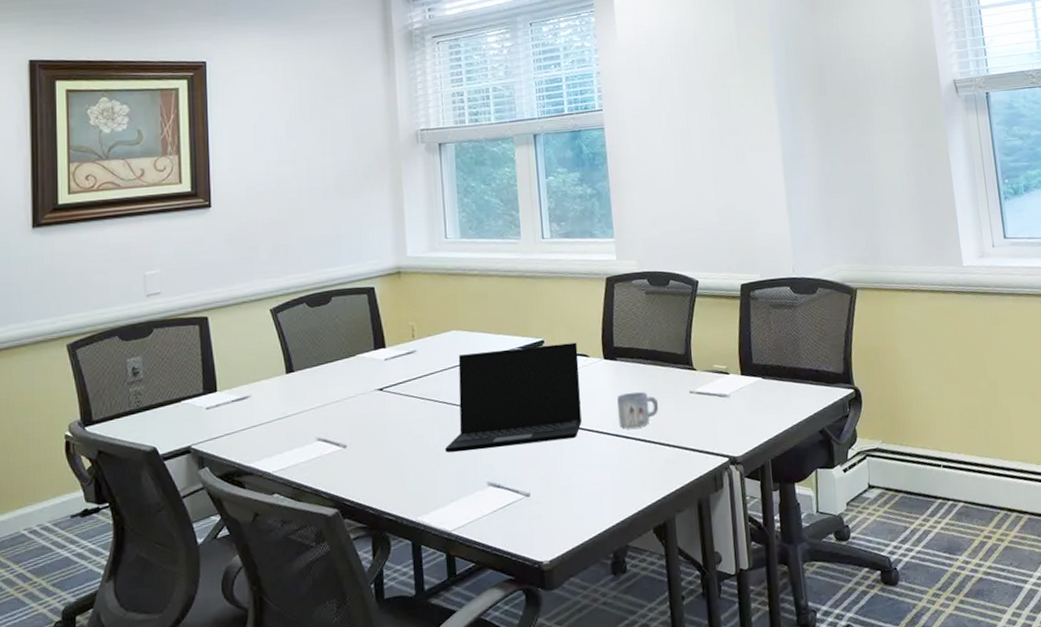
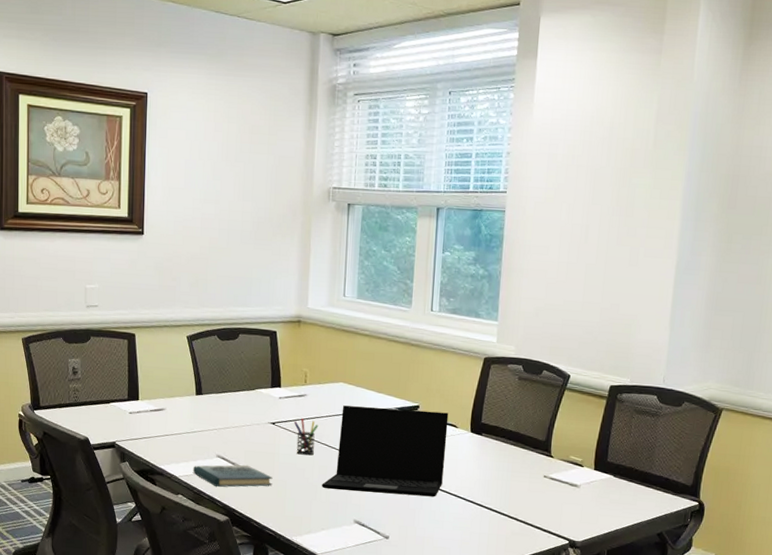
book: none [289,443,387,477] -> present [192,464,273,488]
pen holder: none [404,377,434,420] -> present [293,418,319,455]
mug: present [617,392,659,429] -> none [475,466,514,499]

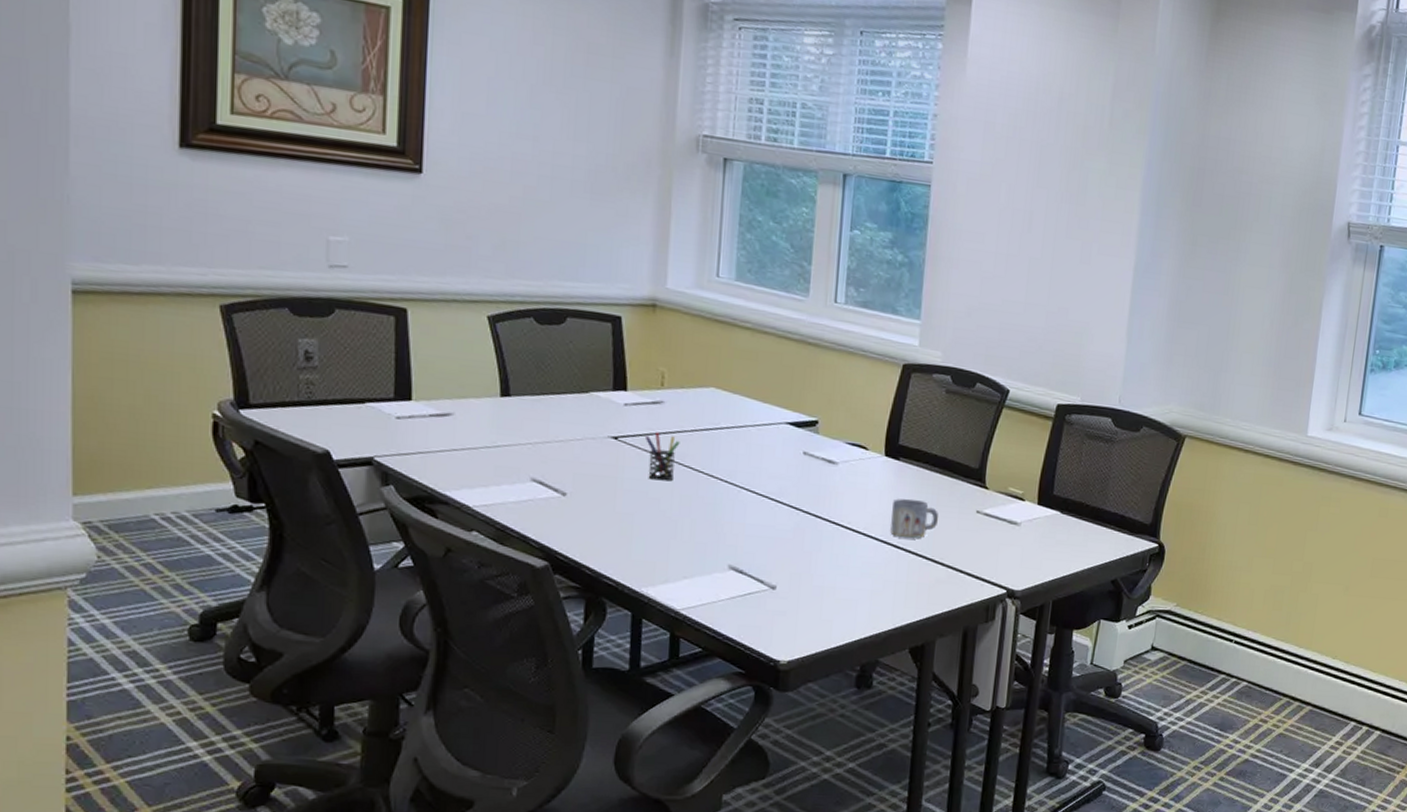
book: present [192,464,273,488] -> none [494,491,614,522]
laptop: present [322,405,449,497] -> none [684,417,857,537]
mug: none [475,466,514,499] -> present [890,498,939,539]

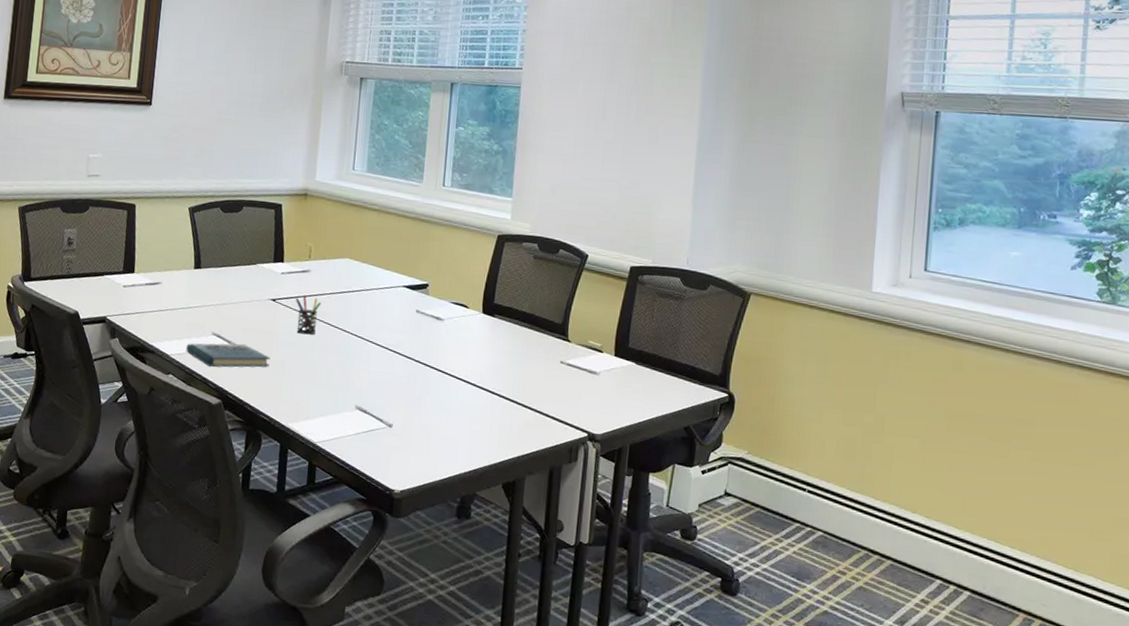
book: none [494,491,614,522] -> present [185,343,271,368]
mug: present [890,498,939,539] -> none [487,350,528,386]

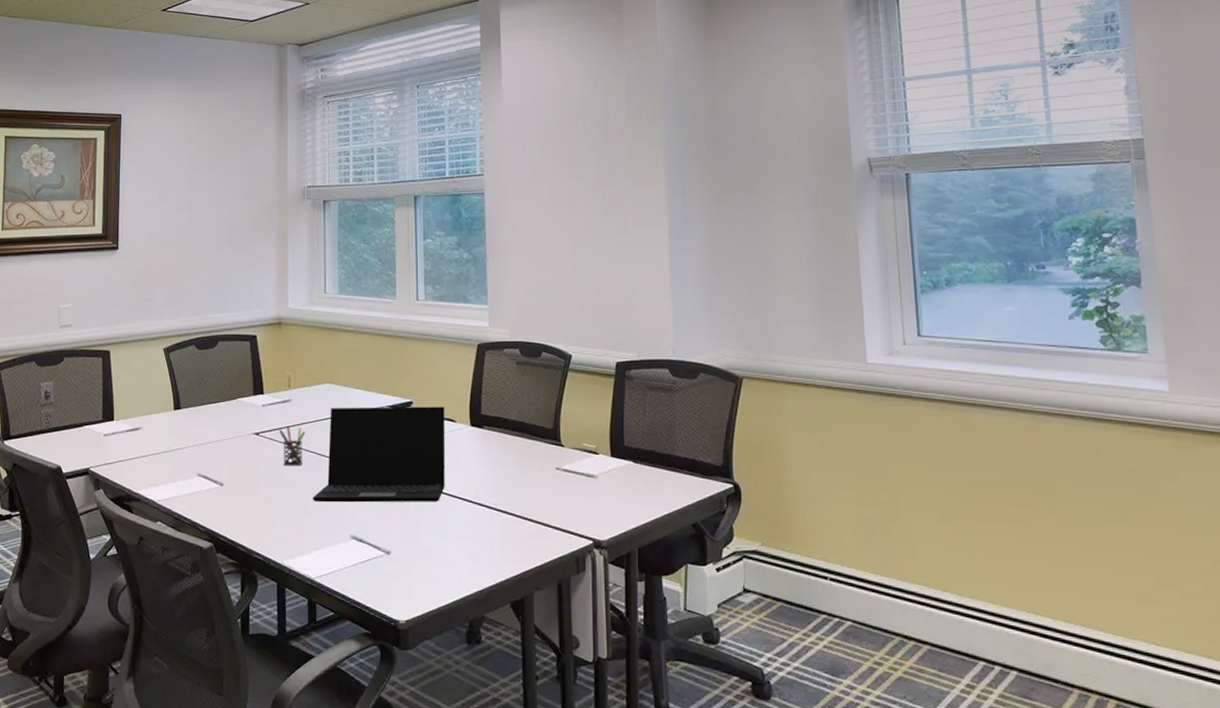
book: present [185,343,271,368] -> none [172,482,259,510]
laptop: none [322,282,460,383] -> present [313,406,446,503]

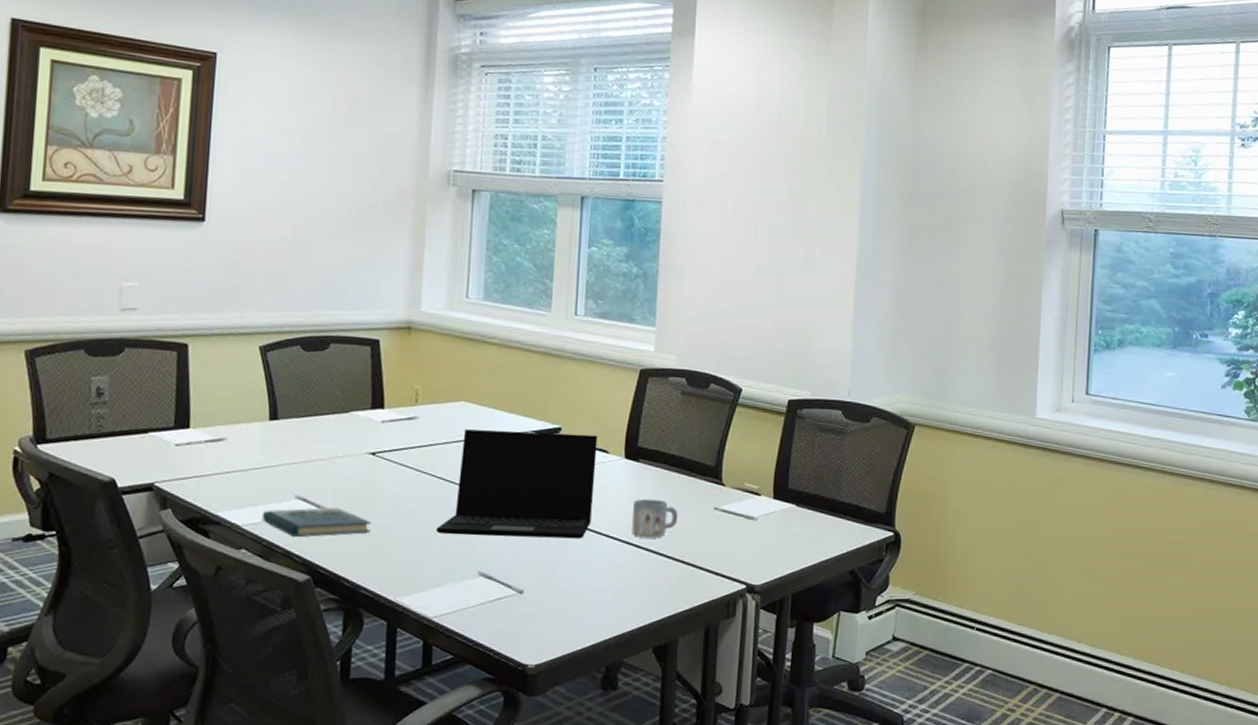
book: none [172,482,259,510] -> present [261,507,371,538]
pen holder: present [278,425,306,466] -> none [400,446,433,493]
mug: none [482,462,524,499] -> present [632,498,679,538]

